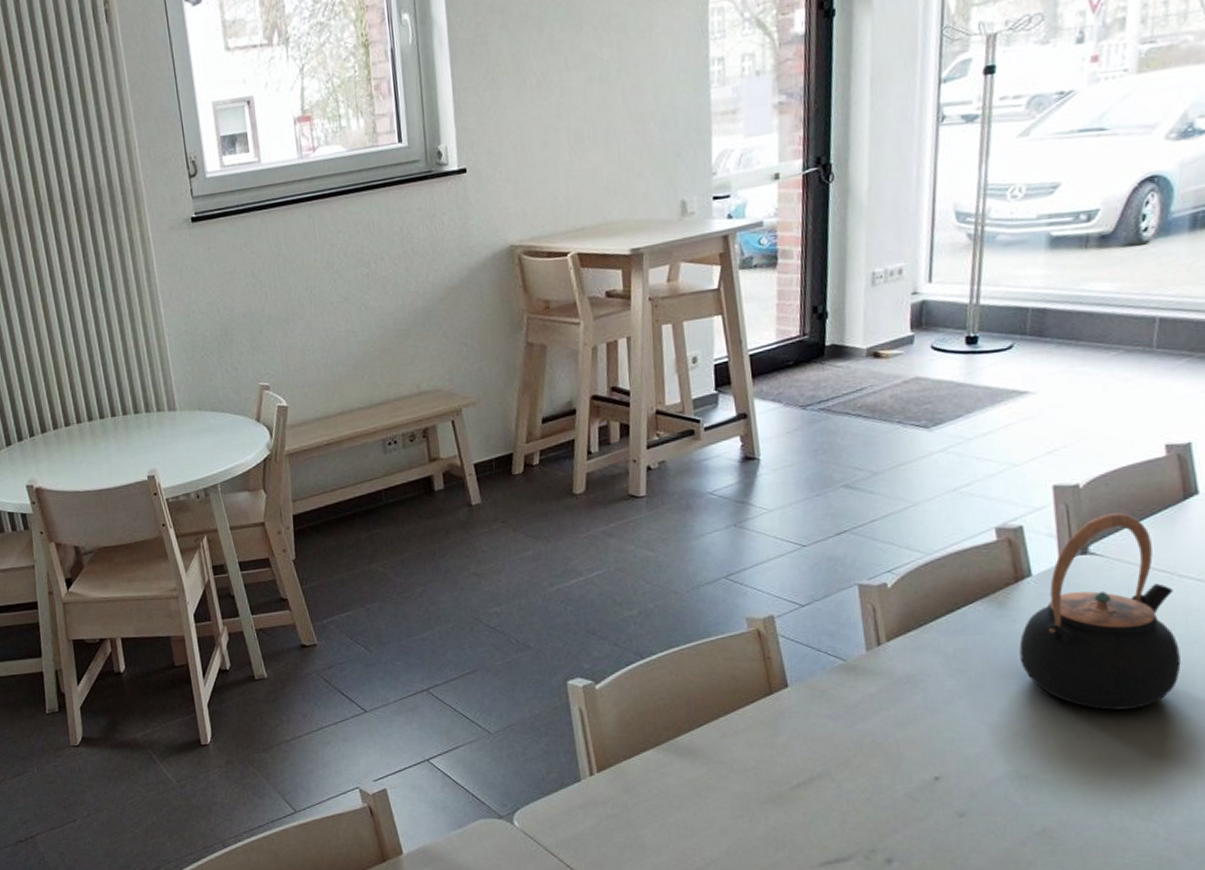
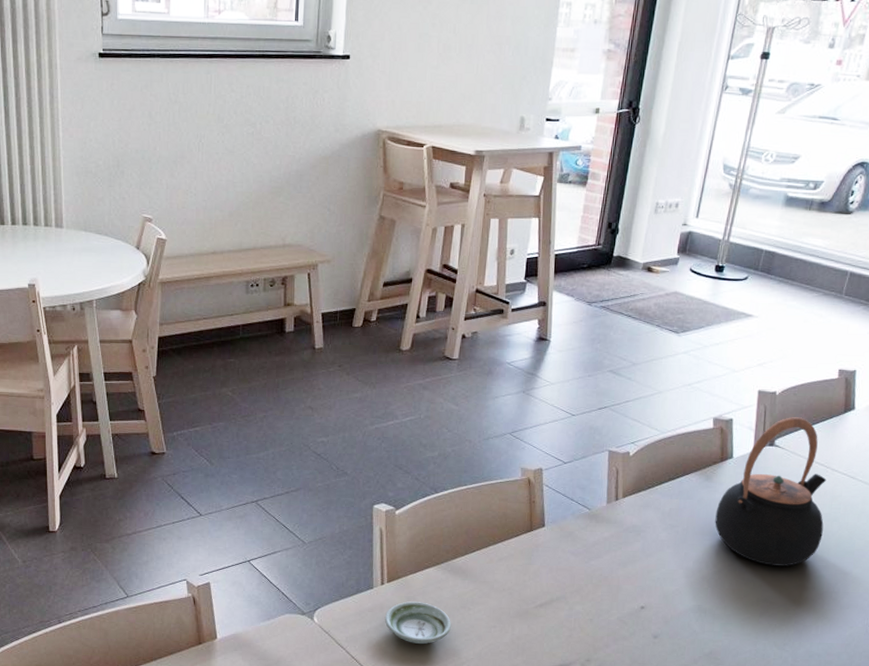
saucer: none [600,793,685,844] -> present [384,601,451,644]

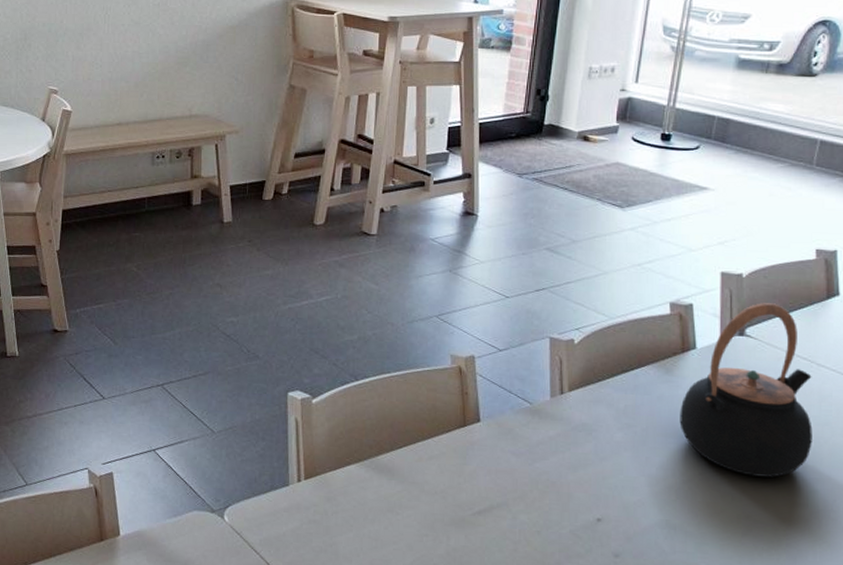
saucer: present [384,601,451,644] -> none [302,502,377,552]

